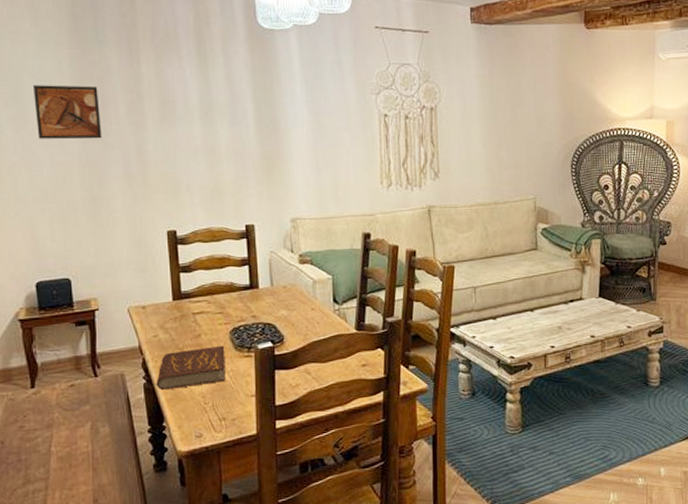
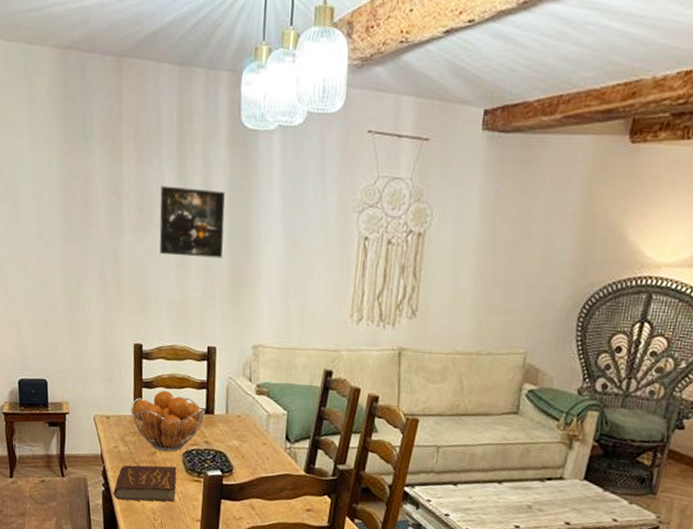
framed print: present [34,85,102,139] -> none [25,181,83,242]
fruit basket: none [169,273,250,332] -> present [130,391,206,452]
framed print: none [182,81,253,145] -> present [159,185,225,259]

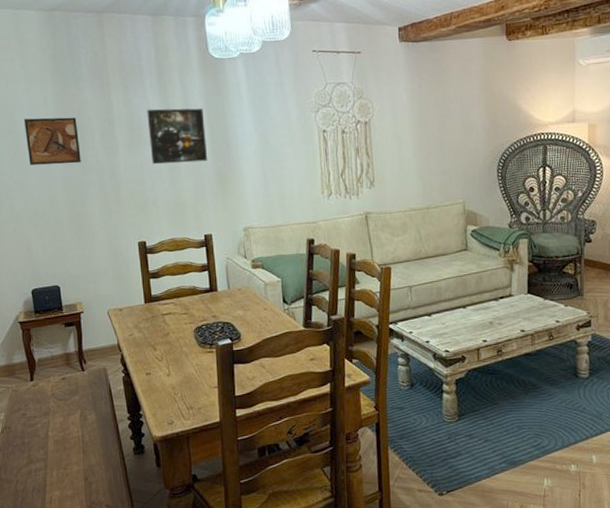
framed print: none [25,181,83,242] -> present [24,117,81,165]
book: present [113,464,177,502] -> none [133,342,192,383]
fruit basket: present [130,391,206,452] -> none [141,278,210,331]

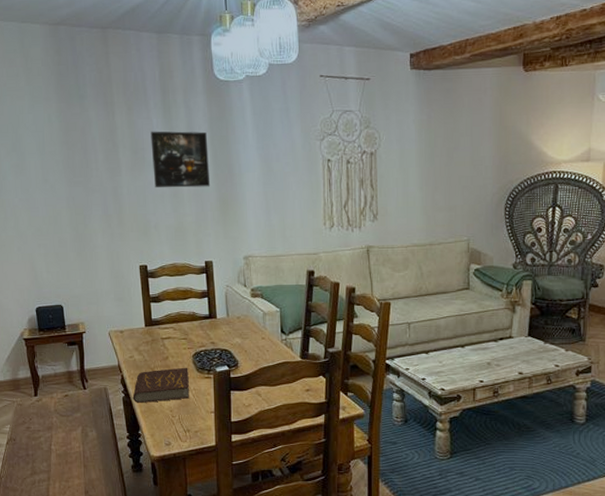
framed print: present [24,117,81,165] -> none [29,136,85,184]
book: none [133,342,192,383] -> present [132,367,189,404]

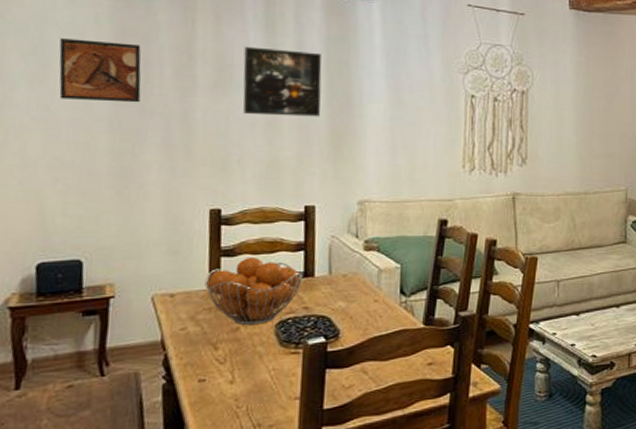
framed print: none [29,136,85,184] -> present [59,38,141,103]
book: present [132,367,189,404] -> none [178,340,268,393]
fruit basket: none [142,303,209,355] -> present [204,258,304,325]

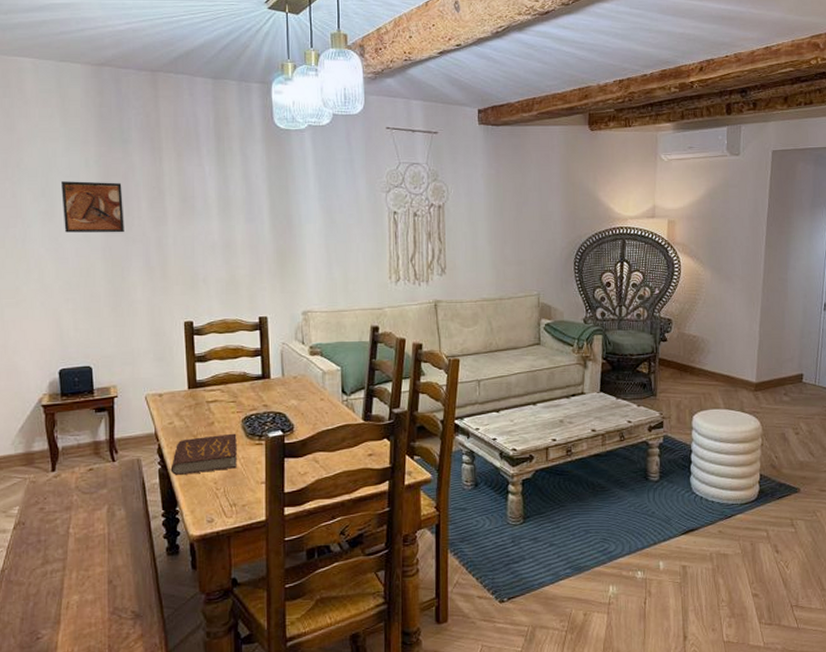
book: none [178,340,268,393] -> present [170,433,237,476]
fruit basket: present [204,258,304,325] -> none [184,362,262,420]
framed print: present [243,46,322,117] -> none [202,179,267,239]

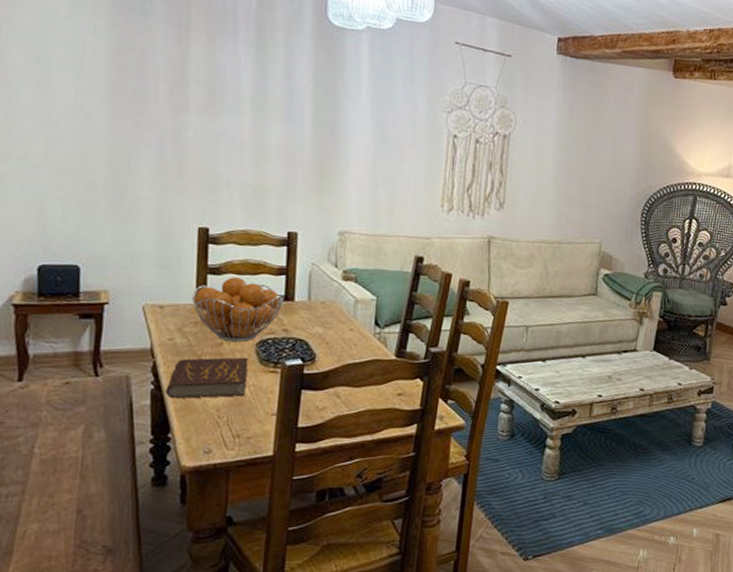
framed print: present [61,181,124,233] -> none [60,48,137,118]
fruit basket: none [184,362,262,420] -> present [191,277,285,342]

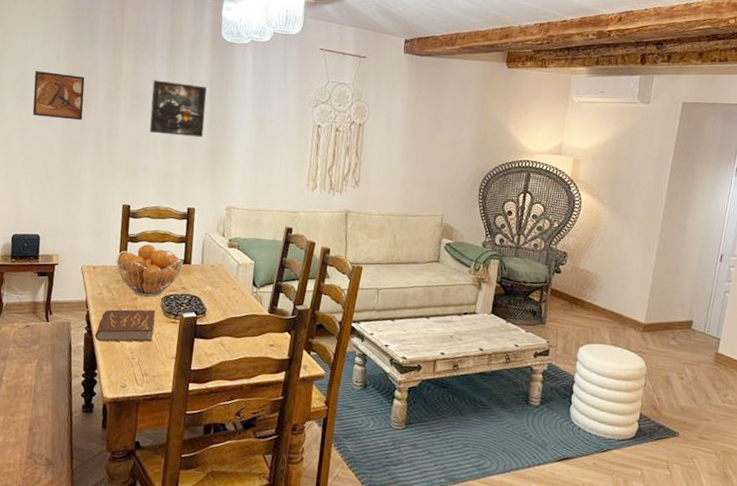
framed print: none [60,48,137,118] -> present [32,71,85,121]
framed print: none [232,69,310,145] -> present [149,80,207,138]

